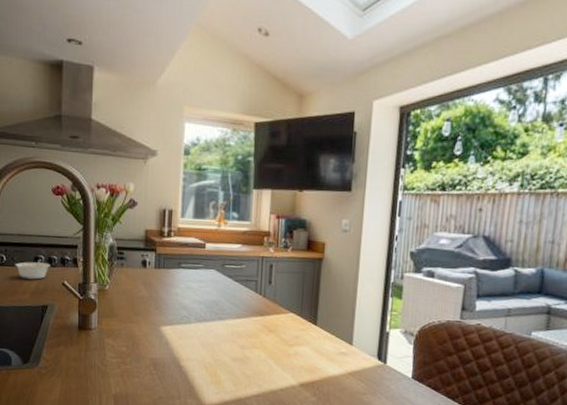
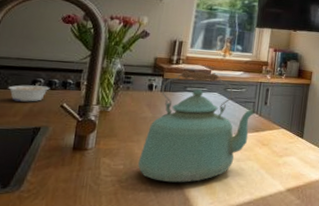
kettle: none [139,244,260,370] -> present [137,71,257,183]

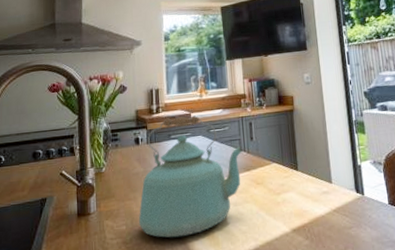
legume: present [8,82,50,102] -> none [14,153,49,176]

